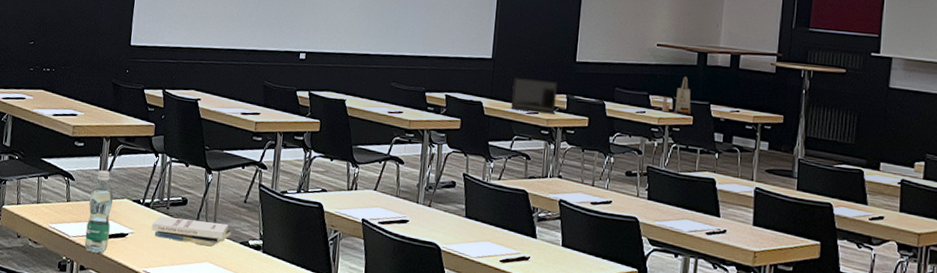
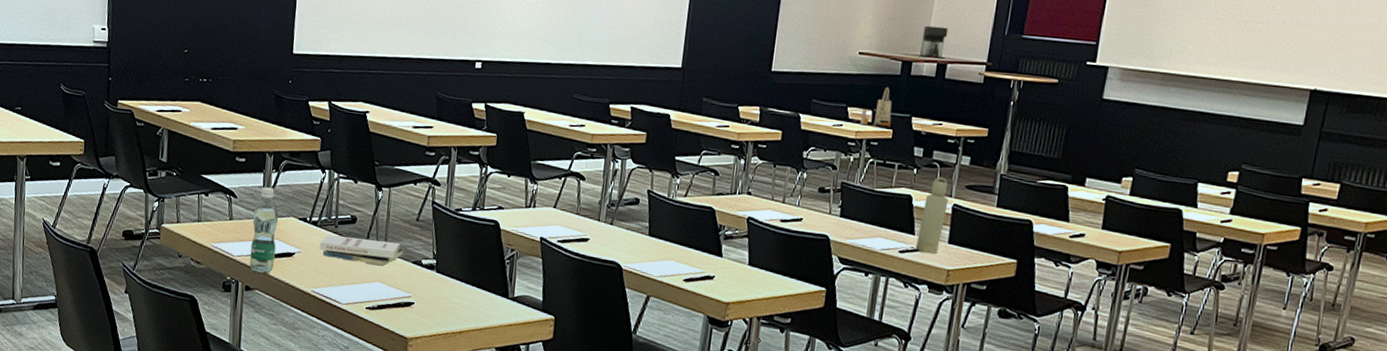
laptop: present [510,78,557,115] -> none [700,89,750,128]
coffee maker: none [713,19,739,53] -> present [918,25,948,61]
bottle: none [722,161,750,236] -> present [916,177,949,255]

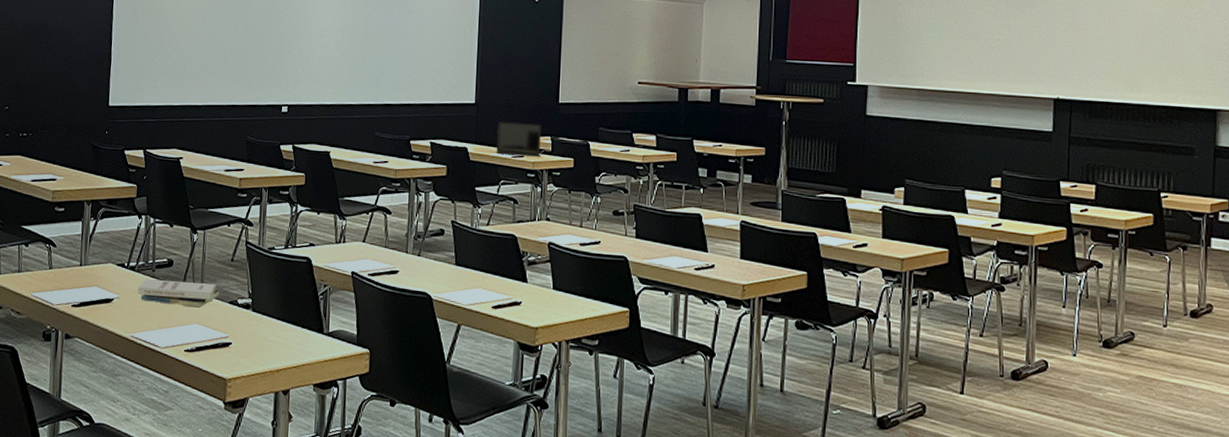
bottle: present [249,187,279,274] -> none [69,235,97,321]
laptop: none [700,89,750,128] -> present [496,122,541,157]
tote bag: present [859,87,892,128] -> none [645,113,674,152]
bottle: present [916,177,949,255] -> none [711,195,736,270]
coffee maker: present [918,25,948,61] -> none [693,55,718,87]

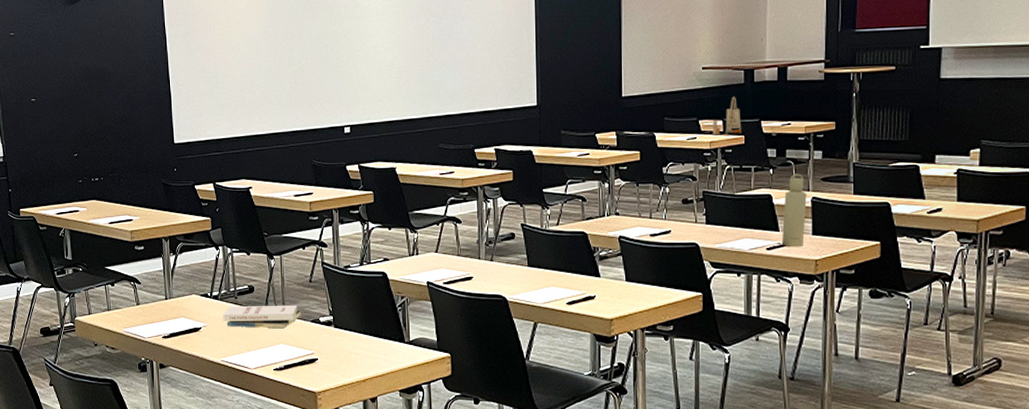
laptop: present [496,122,541,157] -> none [561,120,607,155]
tote bag: none [645,113,674,152] -> present [712,96,742,136]
bottle: none [711,195,736,270] -> present [782,173,807,247]

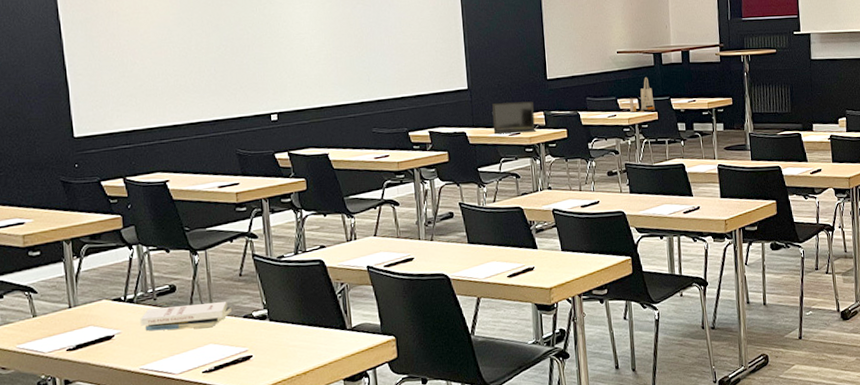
laptop: none [561,120,607,155] -> present [492,101,537,135]
bottle: present [782,173,807,247] -> none [695,144,714,210]

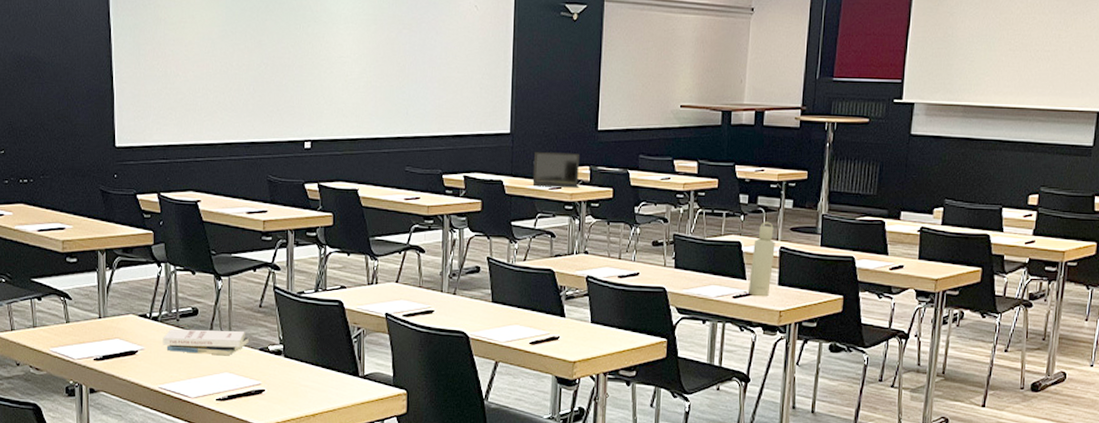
tote bag: present [629,77,655,113] -> none [686,137,716,179]
bottle: none [695,144,714,210] -> present [748,222,775,297]

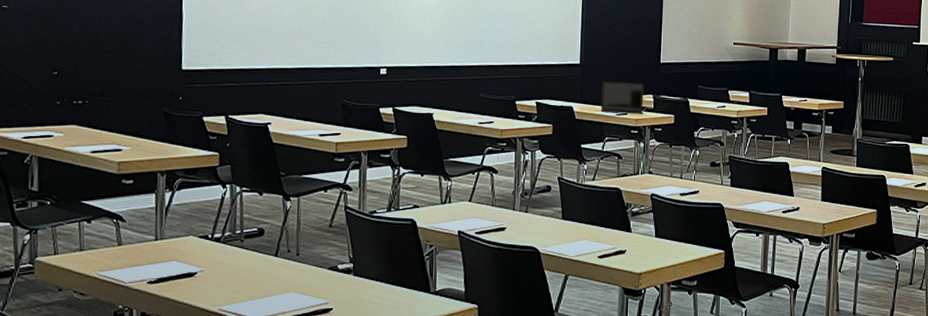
books: present [162,329,249,356] -> none [224,249,317,276]
bottle: present [748,222,775,297] -> none [796,145,818,212]

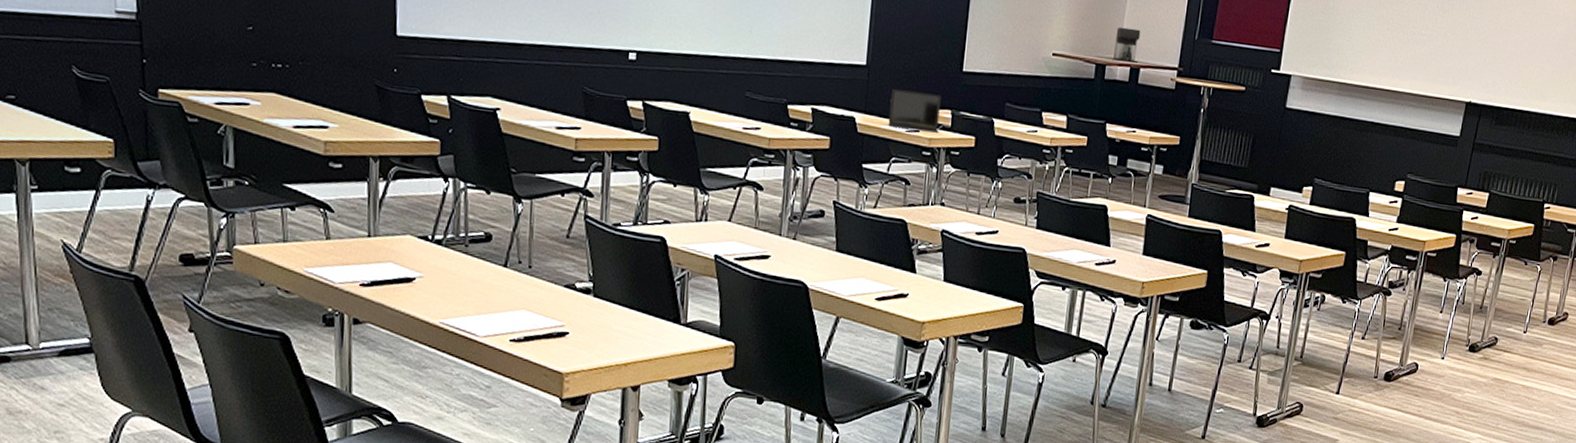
coffee maker: none [782,18,804,47] -> present [1112,27,1141,65]

